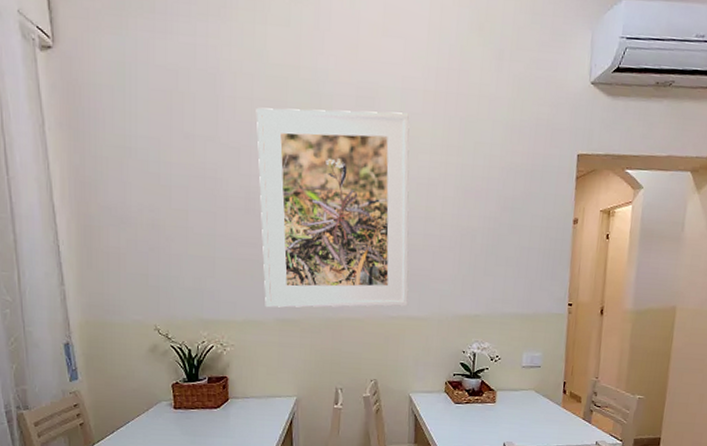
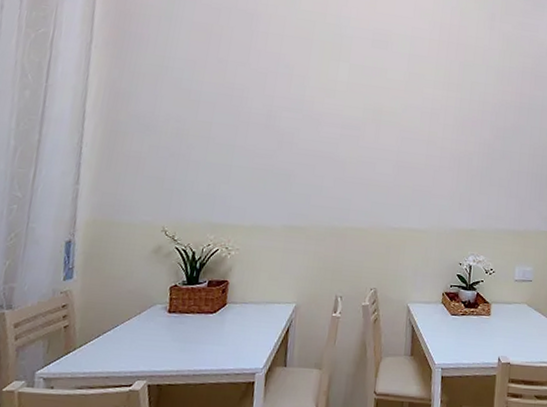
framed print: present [256,107,410,308] -> none [274,42,417,219]

